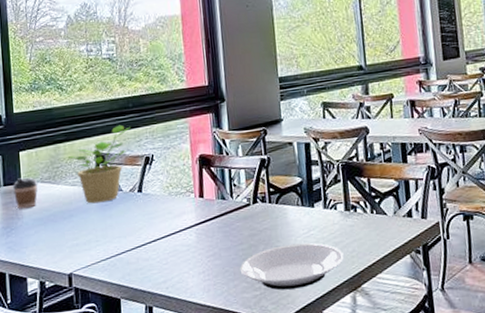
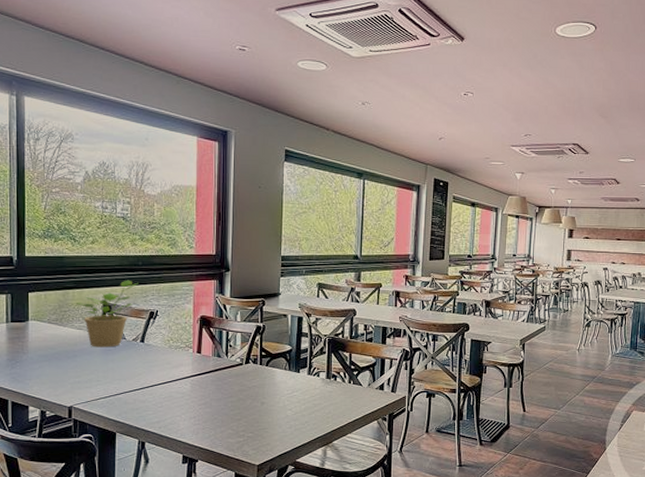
coffee cup: present [13,177,38,209] -> none [21,317,45,345]
plate: present [240,242,344,290] -> none [228,402,320,439]

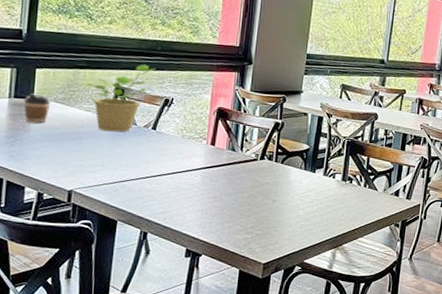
coffee cup: none [21,317,45,345] -> present [24,93,51,124]

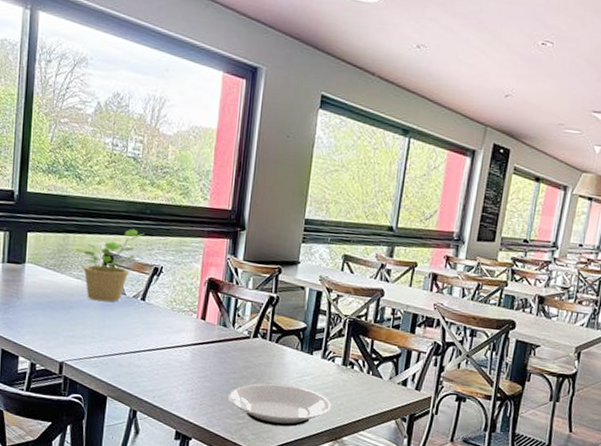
coffee cup: present [24,93,51,124] -> none [16,258,42,291]
plate: none [237,200,333,239] -> present [228,383,331,427]

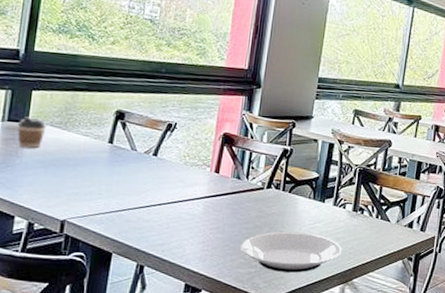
coffee cup: none [16,258,42,291] -> present [17,116,47,149]
potted plant: present [77,228,145,302] -> none [86,87,160,159]

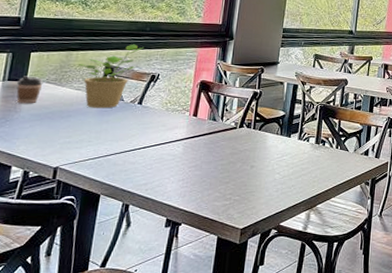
potted plant: none [86,87,160,159] -> present [79,44,145,109]
plate: present [241,231,342,273] -> none [217,165,307,202]

